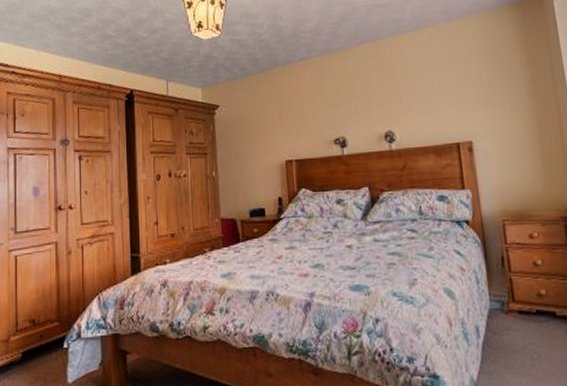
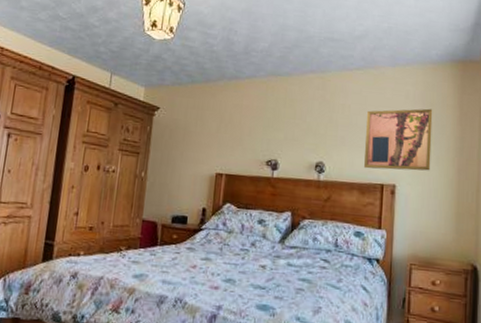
wall art: none [429,57,506,130] -> present [364,108,433,171]

